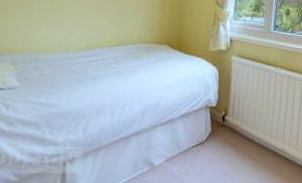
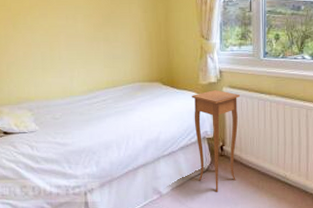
side table: none [196,58,247,164] -> present [191,90,240,192]

